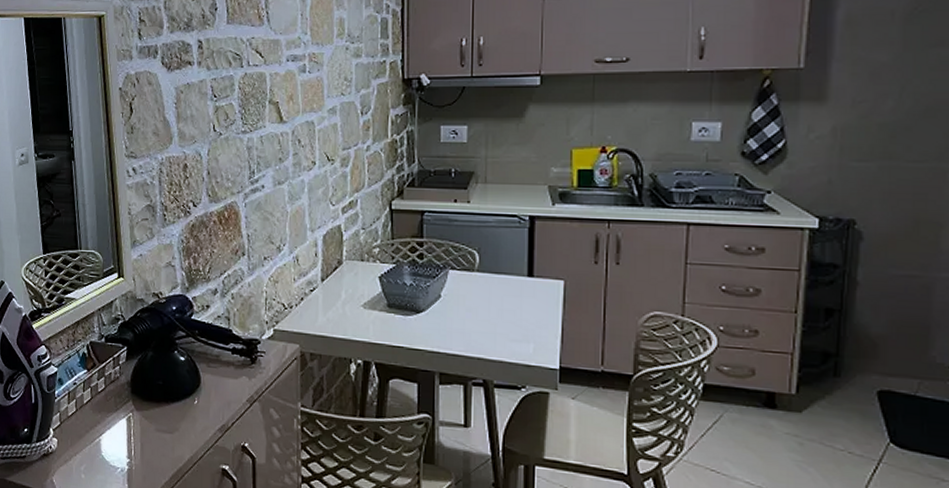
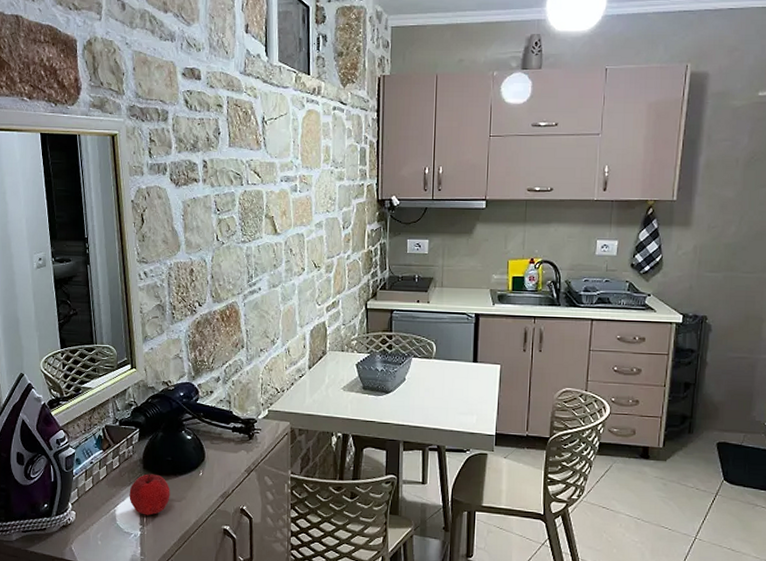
apple: none [115,398,161,448] -> present [129,473,170,516]

